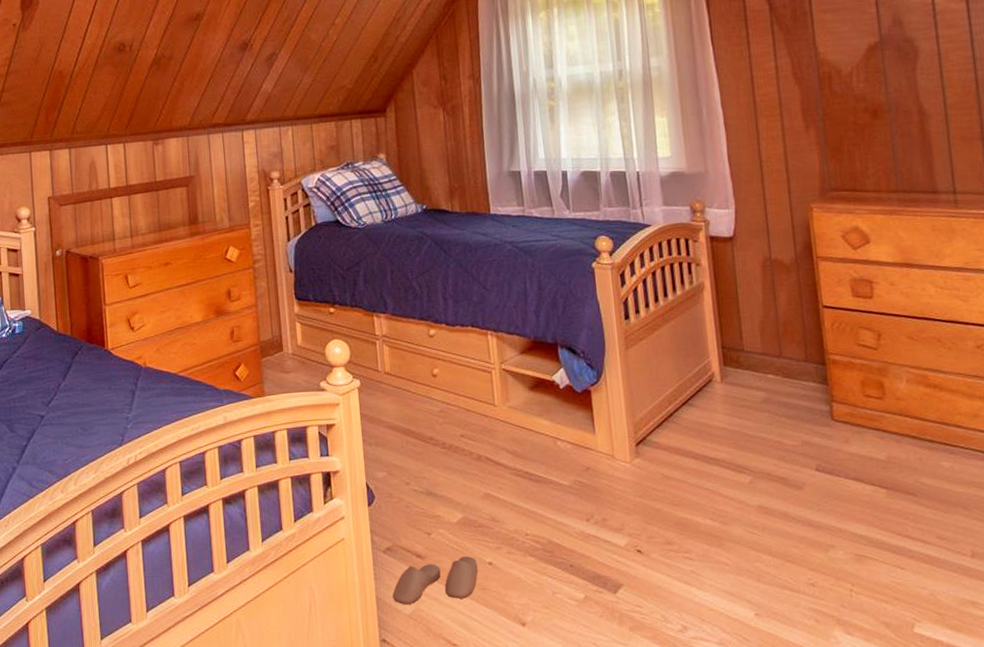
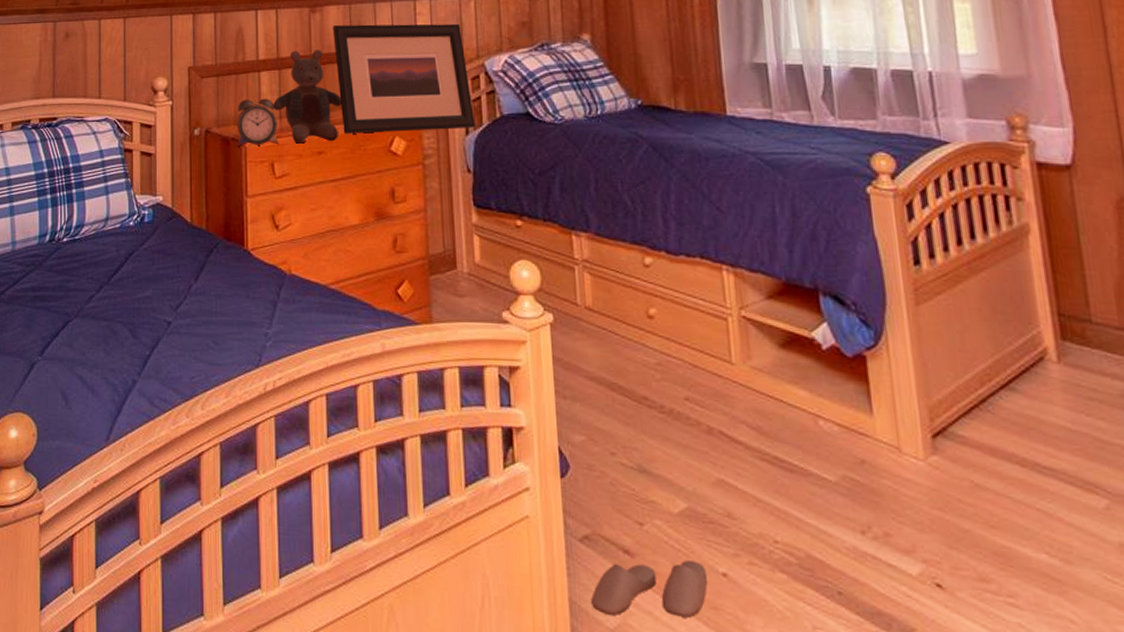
alarm clock: none [93,220,131,263] -> present [236,98,279,147]
stuffed animal: none [124,176,184,258] -> present [273,50,342,144]
picture frame: none [173,149,296,247] -> present [332,23,476,134]

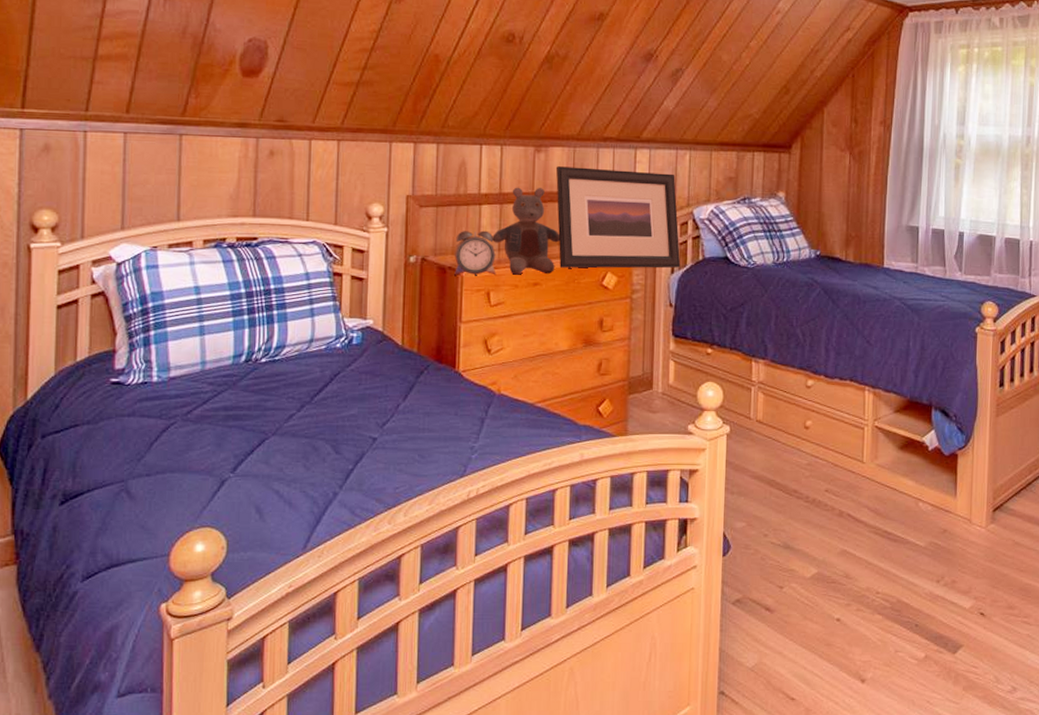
slippers: present [591,560,708,618] -> none [737,612,825,657]

